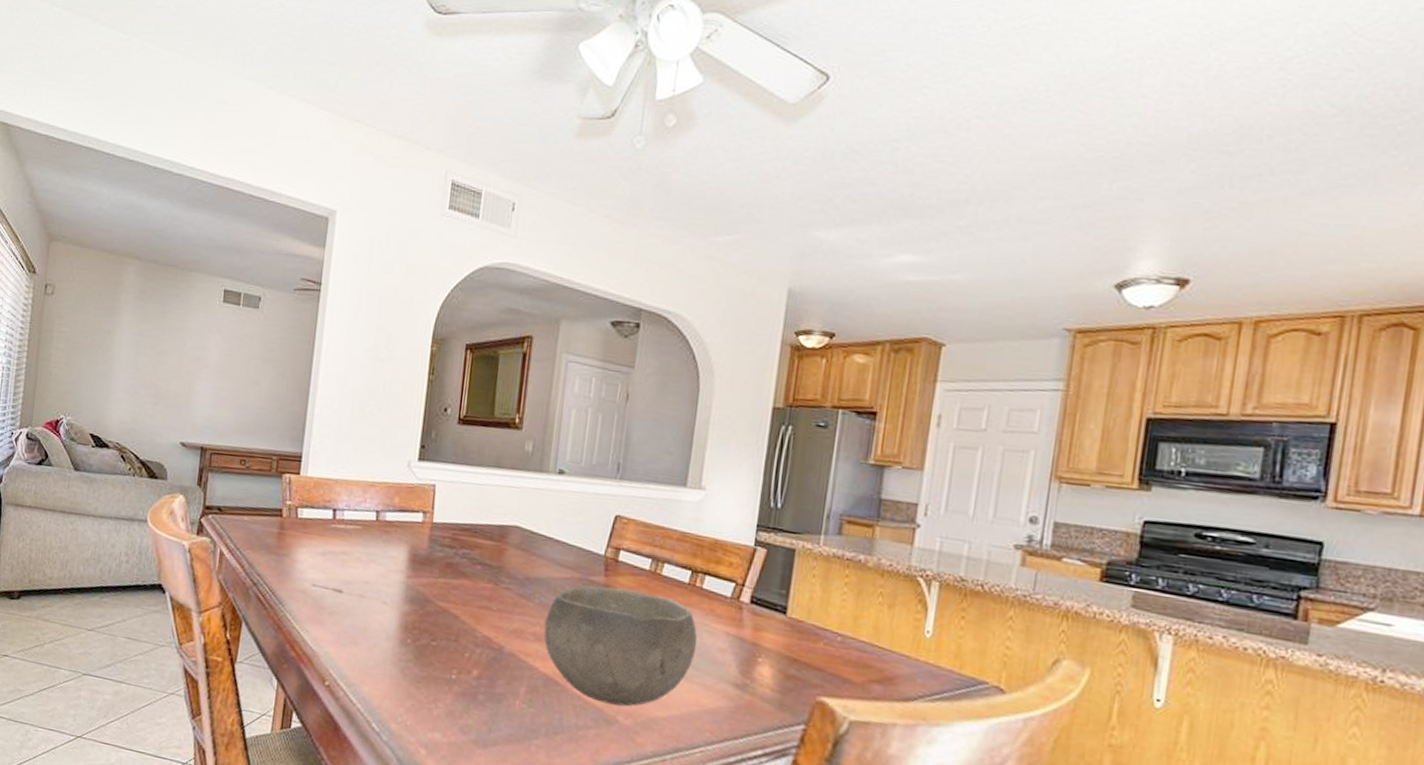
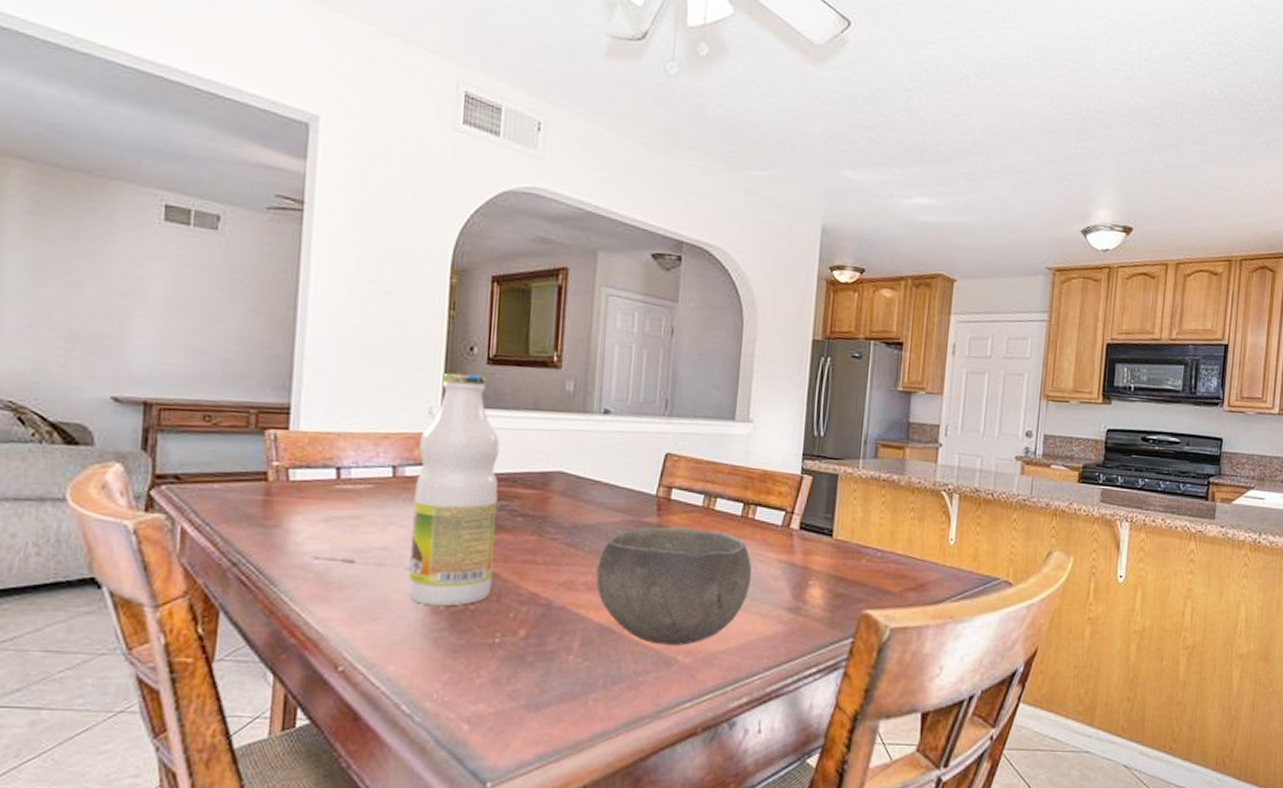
bottle: none [383,430,466,641] -> present [408,372,500,607]

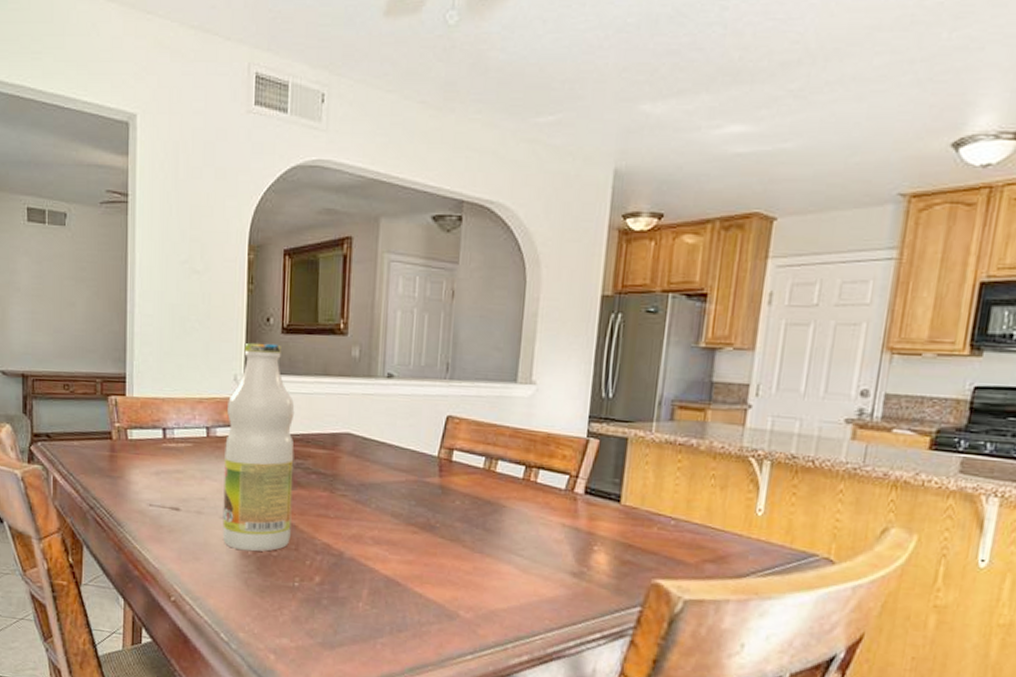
bowl: present [596,527,752,645] -> none [382,487,534,601]

